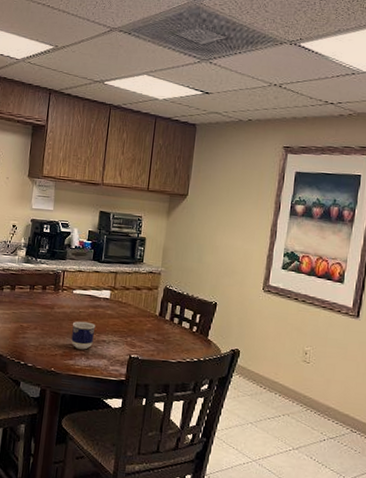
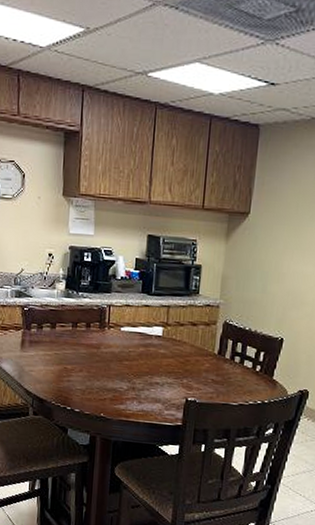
cup: present [71,321,96,350] -> none [121,361,148,393]

